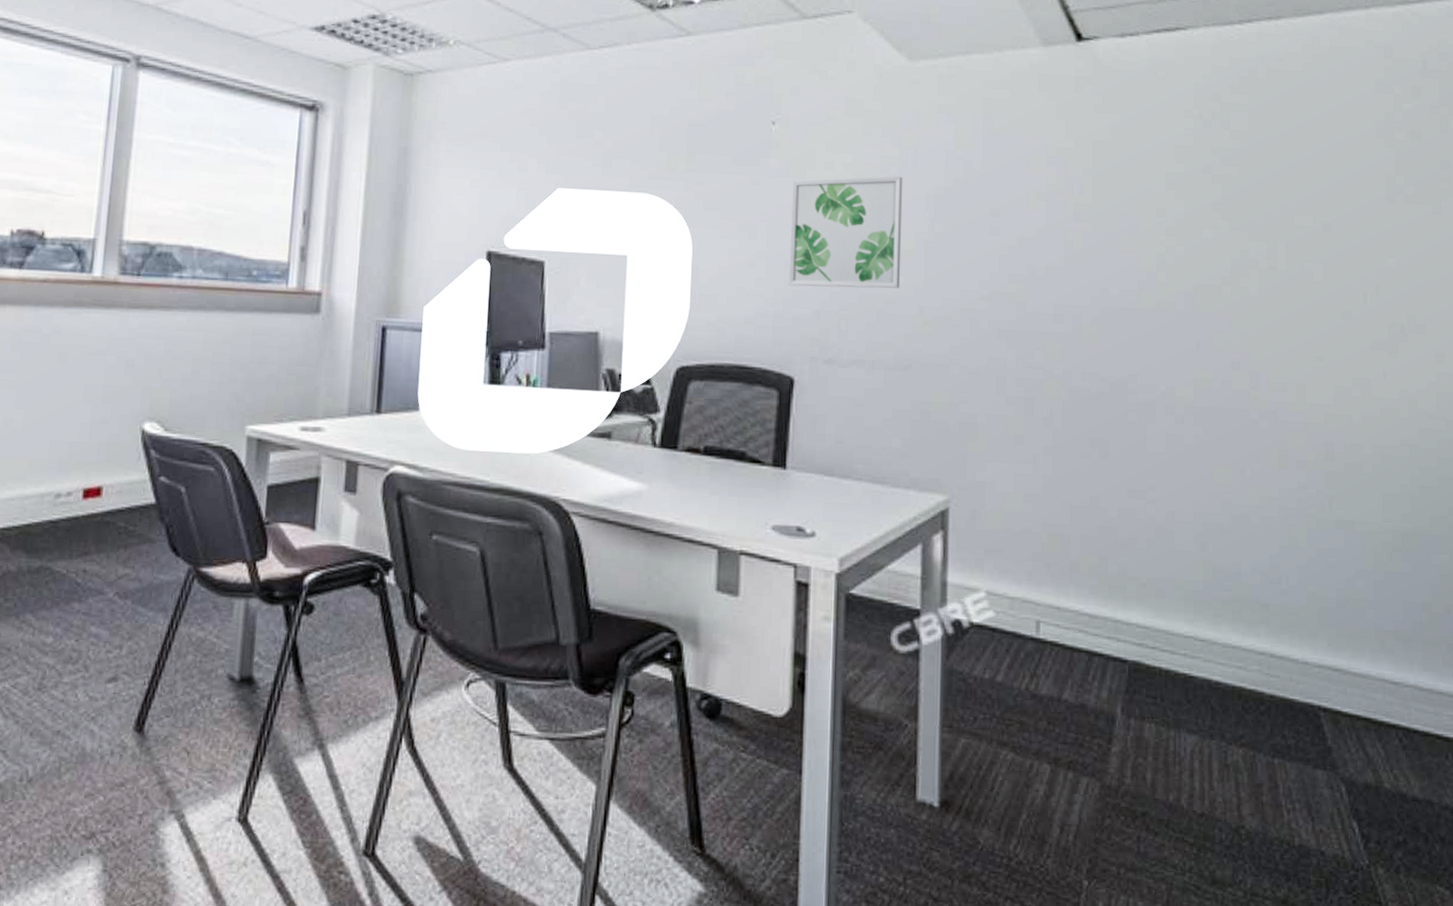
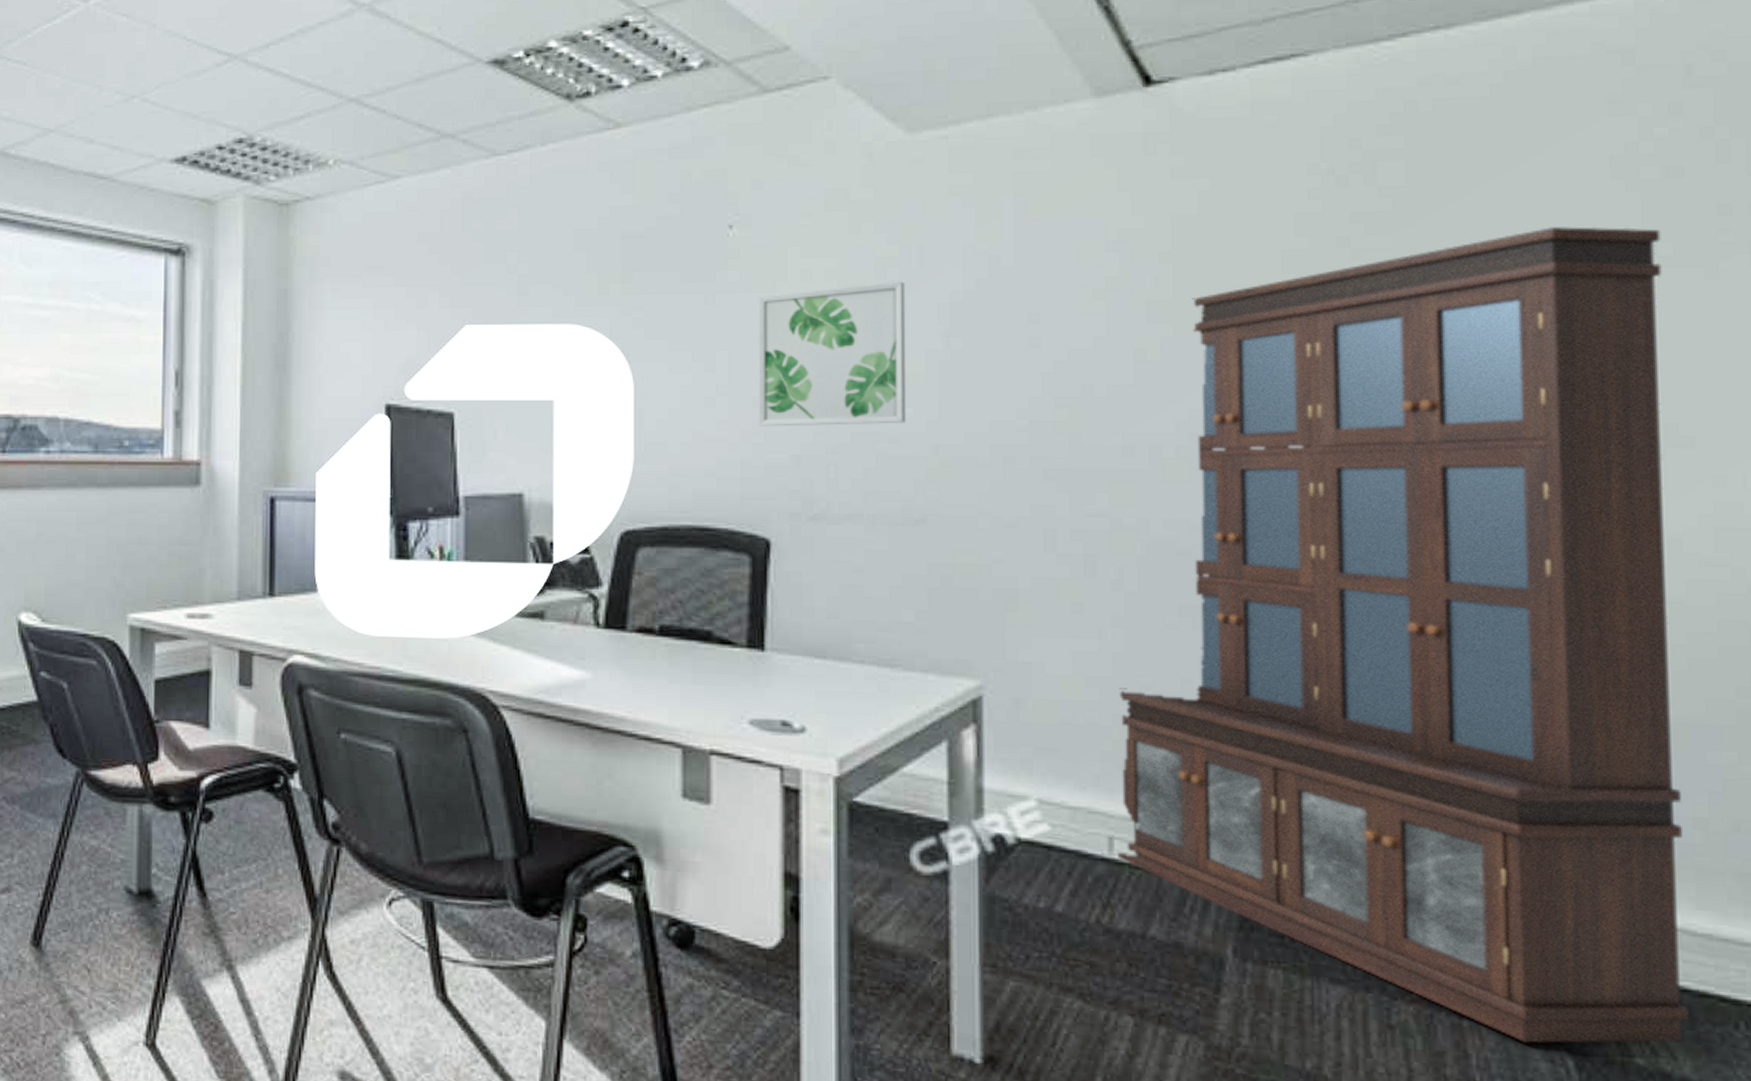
bookcase: none [1043,169,1418,775] -> present [1118,226,1689,1043]

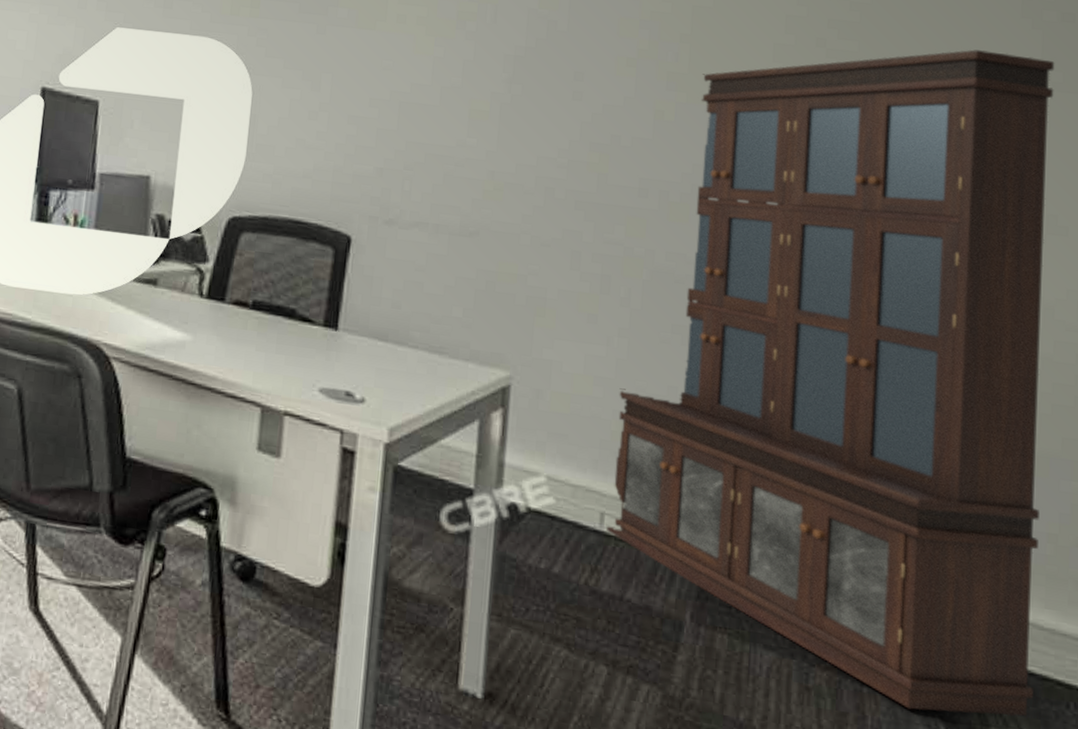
wall art: present [758,281,907,427] -> none [351,31,480,151]

